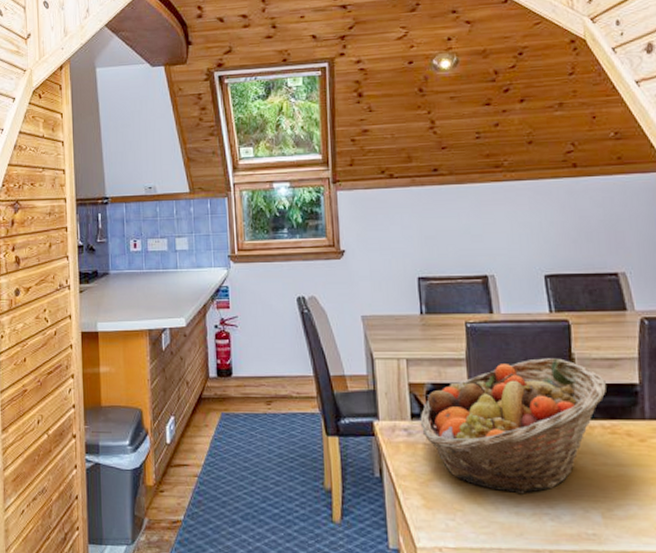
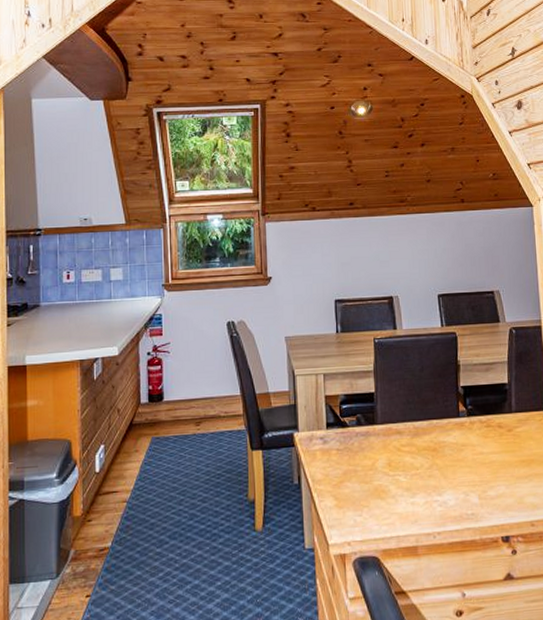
fruit basket: present [420,358,606,494] -> none [334,365,483,486]

